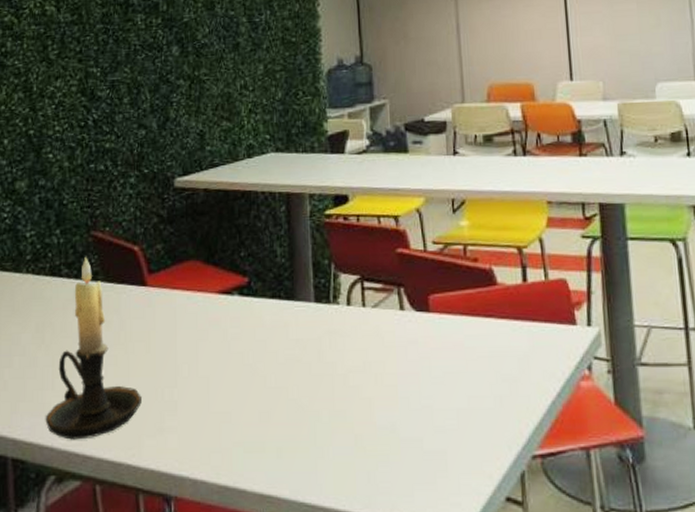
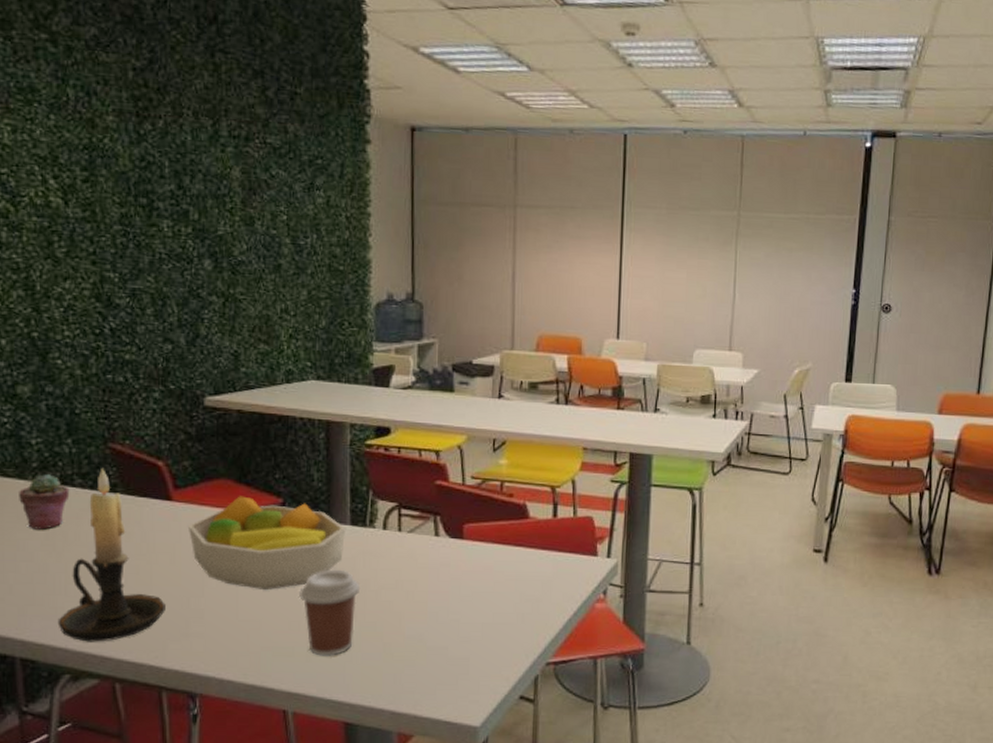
potted succulent: none [15,265,58,322] -> present [19,473,70,530]
fruit bowl: none [161,277,311,377] -> present [187,496,346,589]
coffee cup: none [268,353,328,451] -> present [299,570,361,656]

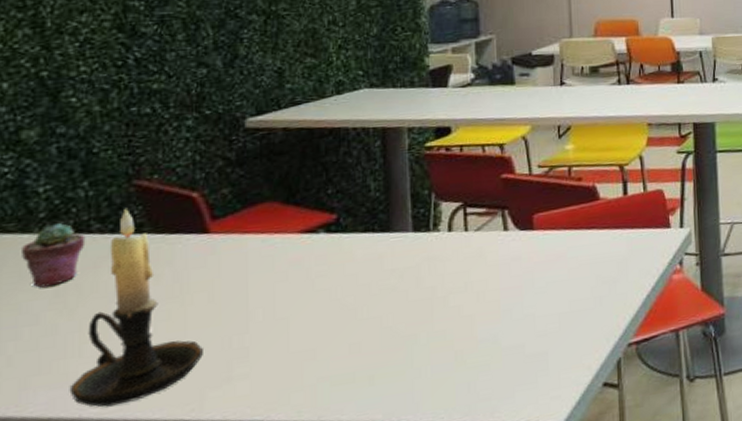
fruit bowl: present [187,496,346,589] -> none [228,215,408,316]
coffee cup: present [299,570,361,656] -> none [359,281,427,377]

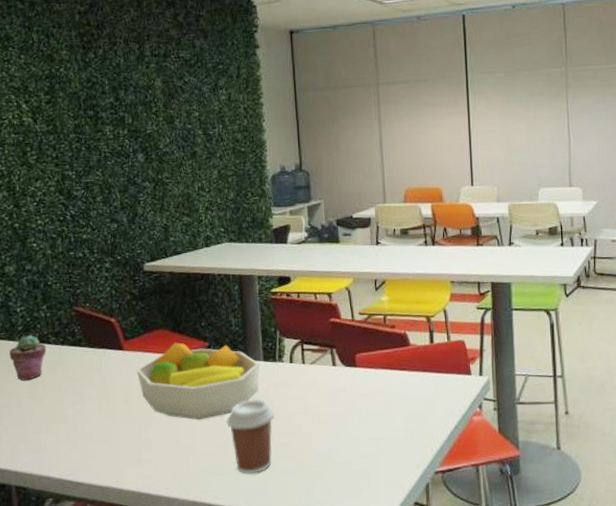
candle holder: present [69,208,203,407] -> none [41,327,123,471]
fruit bowl: none [228,215,408,316] -> present [136,342,260,420]
coffee cup: none [359,281,427,377] -> present [226,400,275,474]

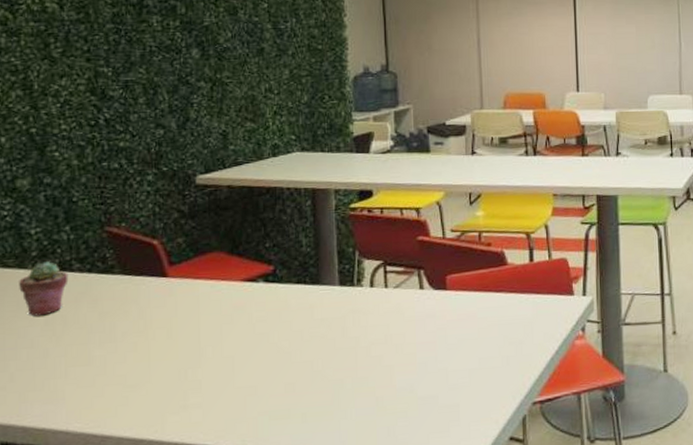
fruit bowl: present [136,342,260,420] -> none [183,267,335,356]
coffee cup: present [226,400,275,474] -> none [293,330,352,416]

